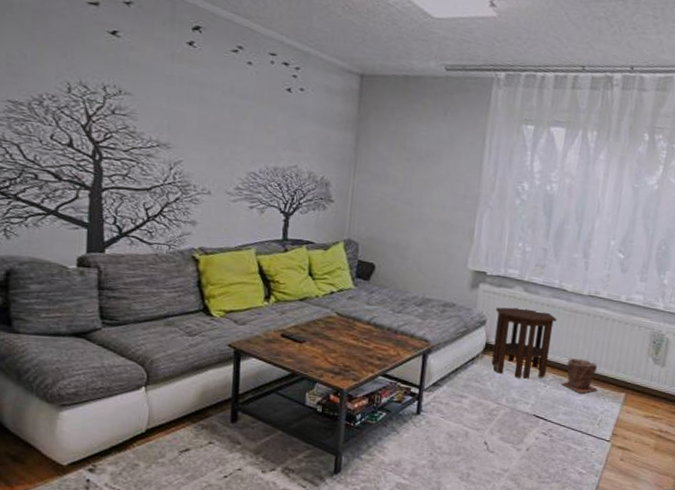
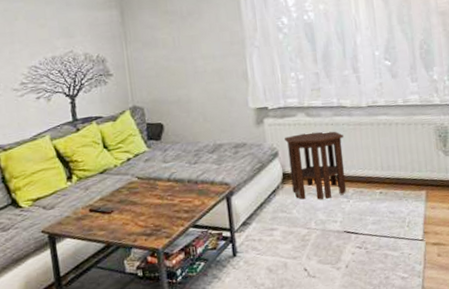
plant pot: present [561,357,598,393] -> none [363,167,399,200]

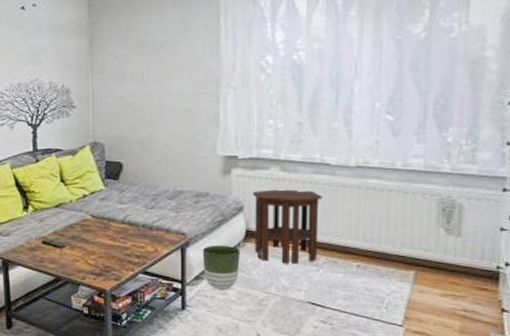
planter: none [246,189,281,232] -> present [202,245,240,290]

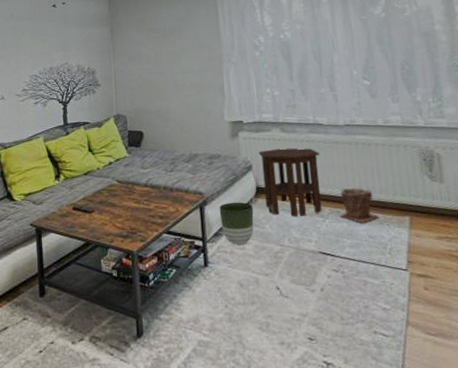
plant pot: none [336,236,380,275] -> present [340,187,379,223]

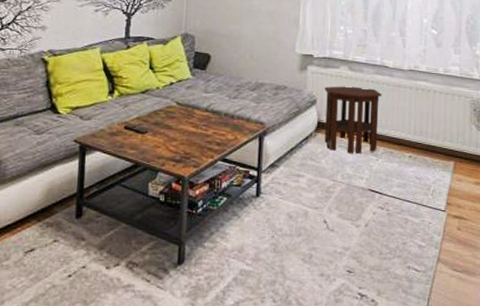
planter: present [219,202,254,245] -> none [278,134,312,177]
plant pot: present [340,187,379,223] -> none [392,130,427,164]

